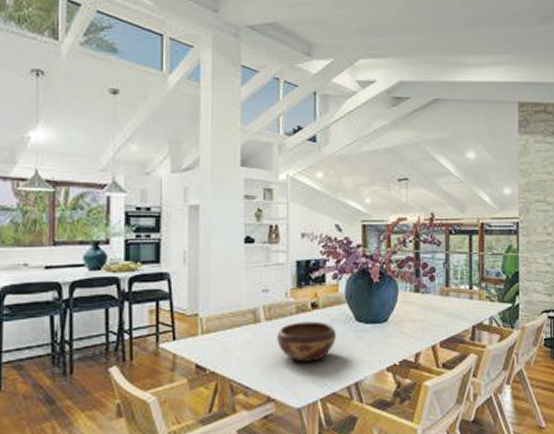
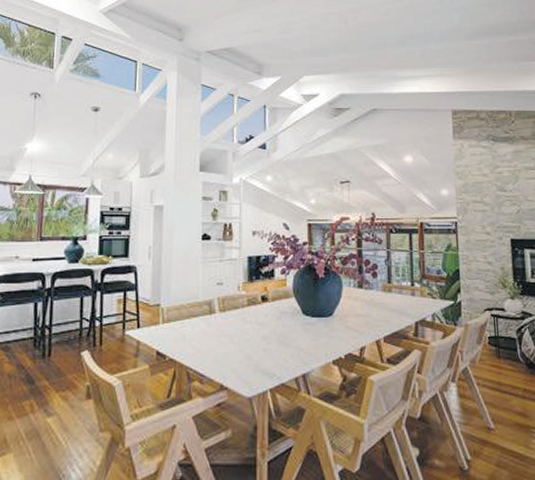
decorative bowl: present [277,321,336,362] -> none [230,314,284,353]

